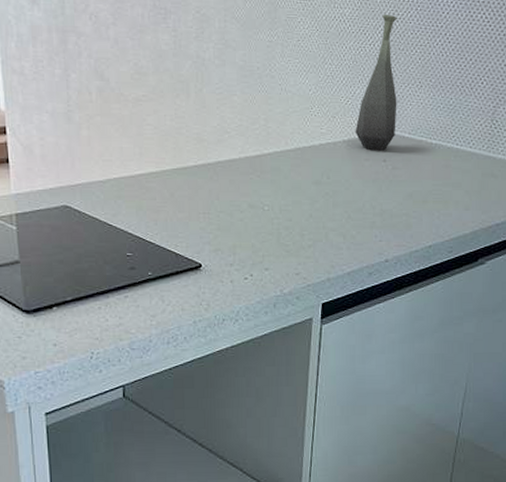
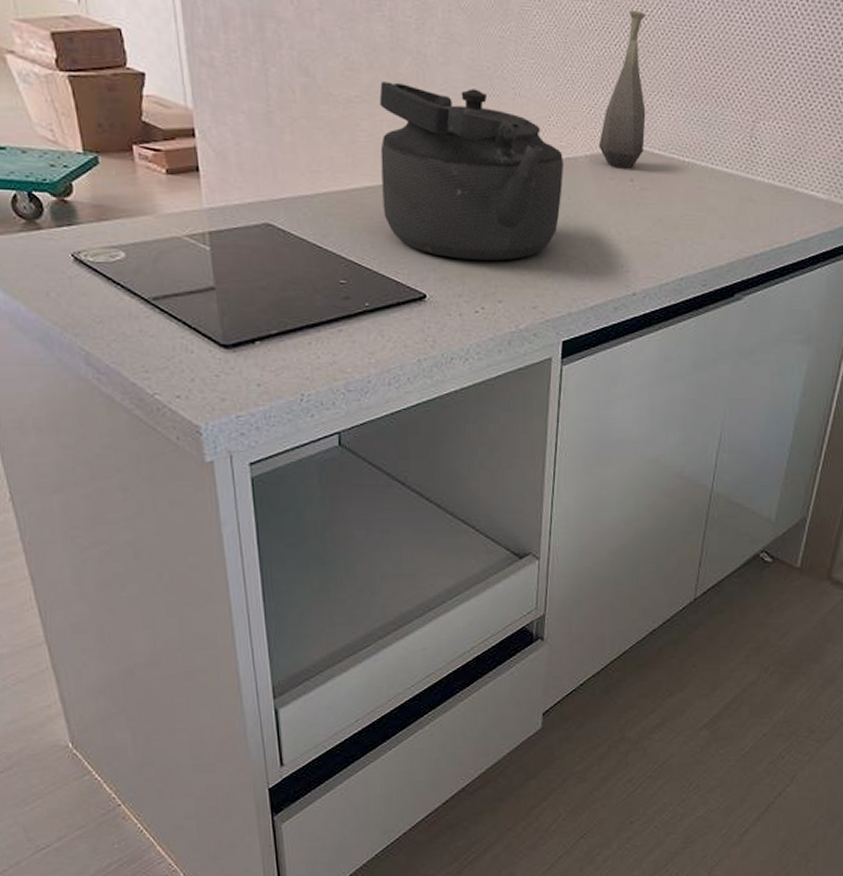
kettle: none [163,82,325,233] -> present [379,81,565,260]

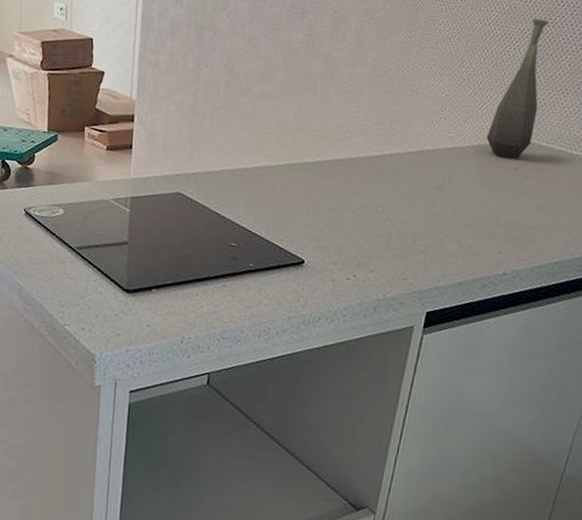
kettle: present [379,81,565,260] -> none [278,79,451,235]

